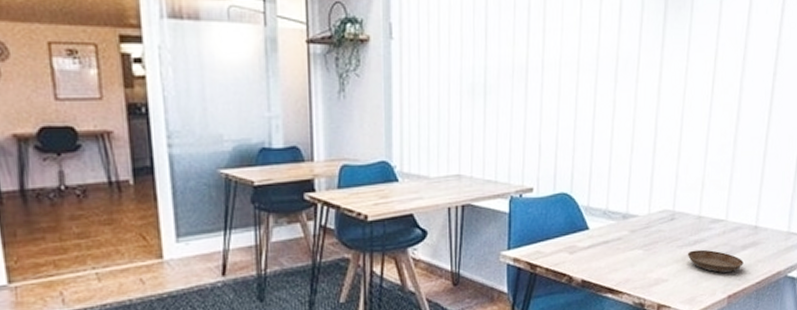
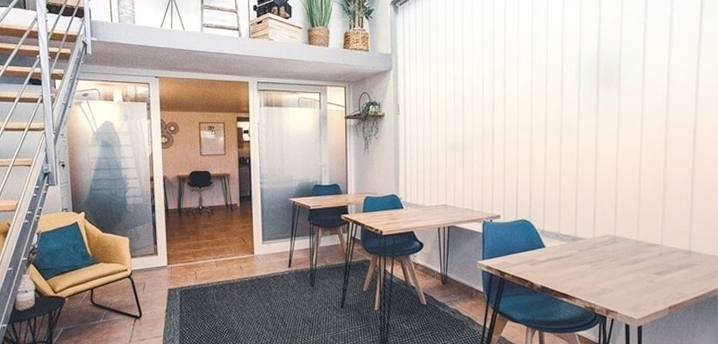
saucer: present [687,249,744,273] -> none [629,267,681,287]

